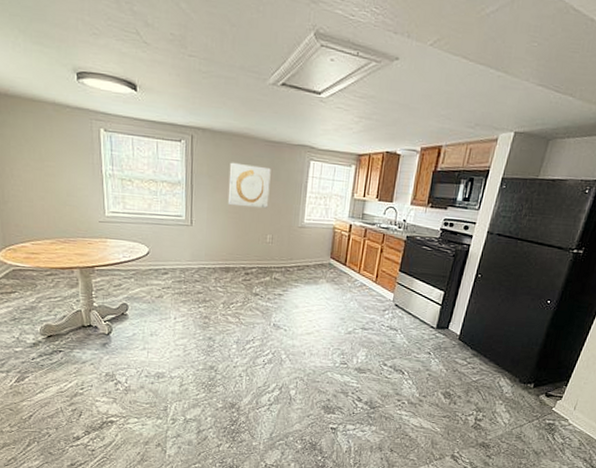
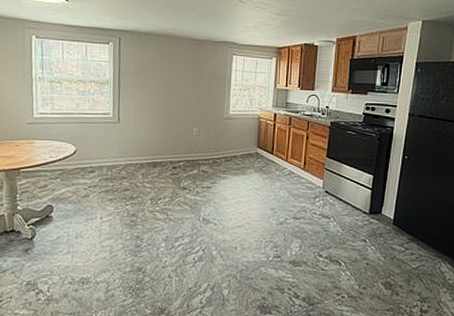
wall art: present [228,162,271,209] -> none [154,60,196,103]

